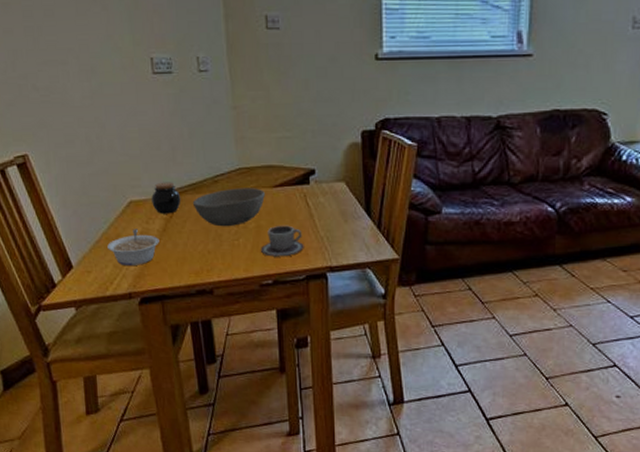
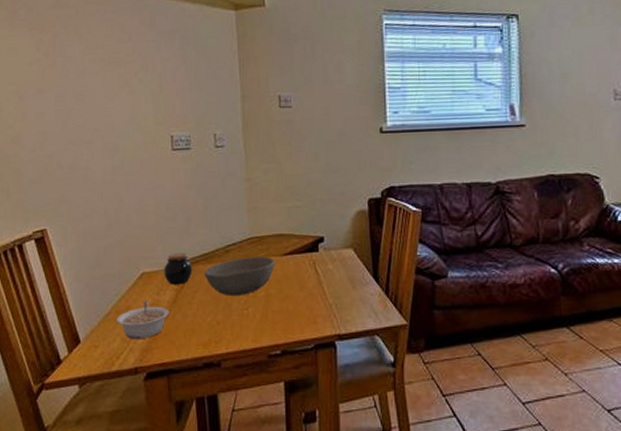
cup: present [261,225,304,257] -> none [270,293,313,326]

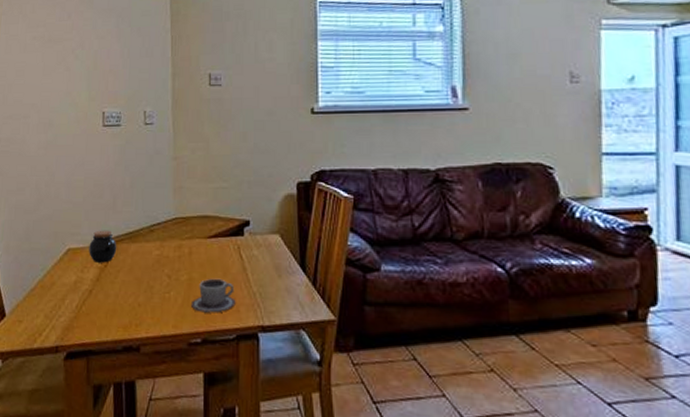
legume: present [117,300,169,340] -> none [41,277,92,317]
bowl: present [204,256,275,297] -> none [127,238,199,279]
cup: none [270,293,313,326] -> present [192,278,236,313]

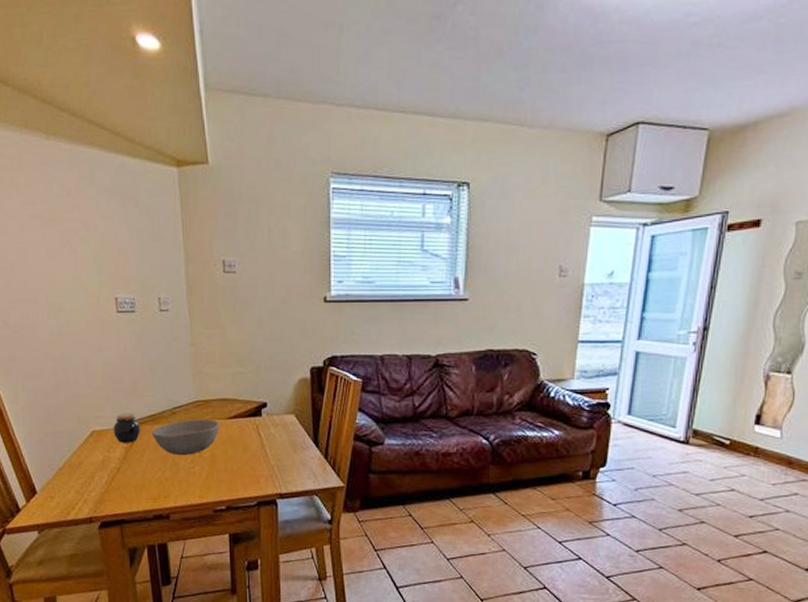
bowl: none [127,238,199,279] -> present [151,419,220,456]
cup: present [192,278,236,313] -> none [215,454,256,484]

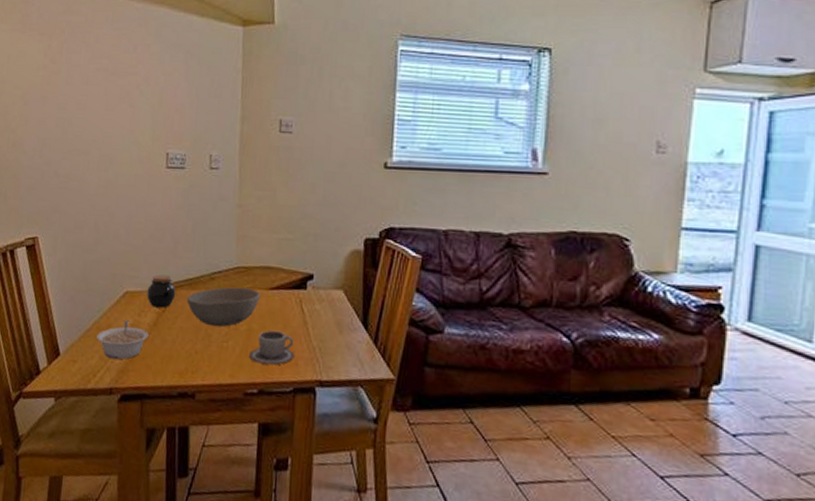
legume: none [70,457,120,492] -> present [96,320,149,360]
cup: none [215,454,256,484] -> present [249,330,295,365]

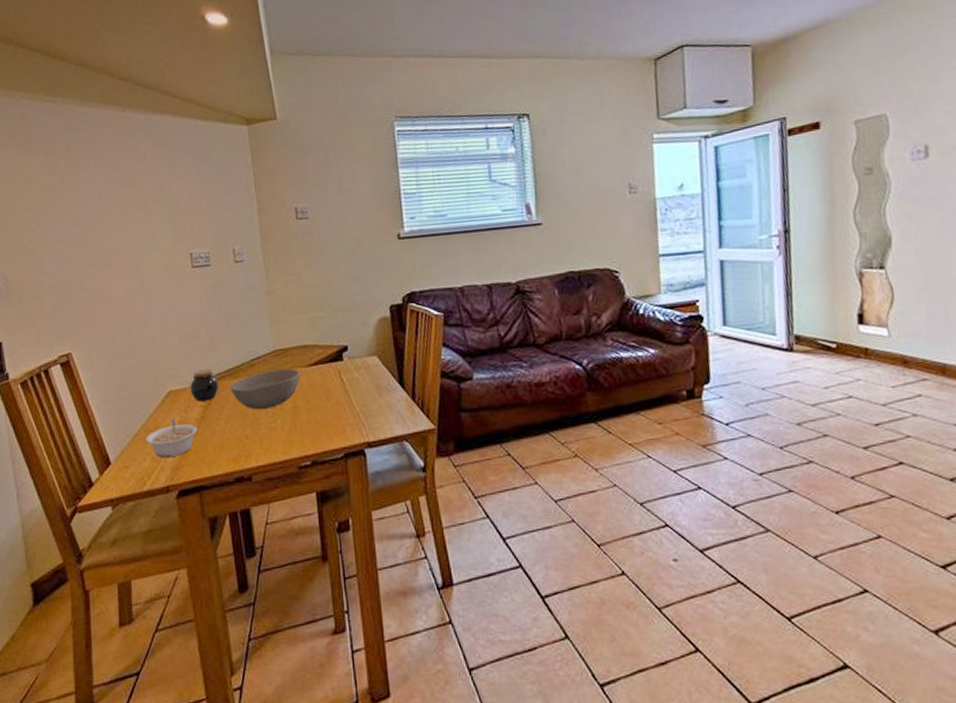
cup: present [249,330,295,365] -> none [298,403,341,437]

